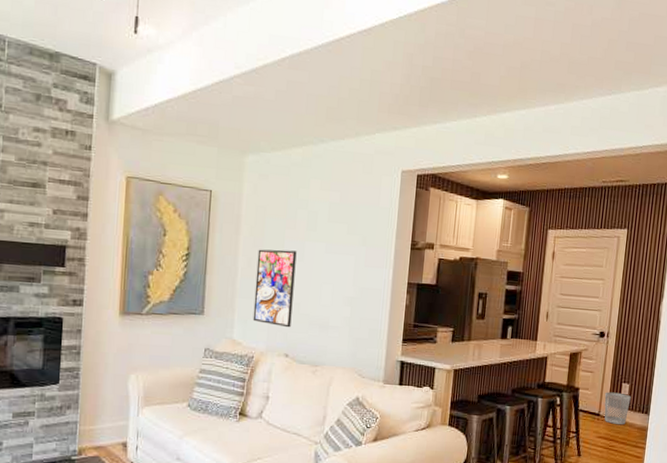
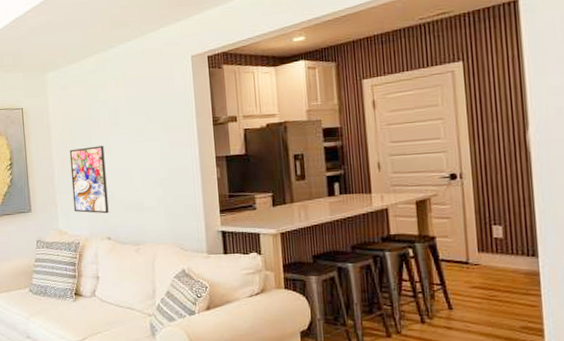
wastebasket: present [604,392,631,424] -> none [471,236,508,271]

